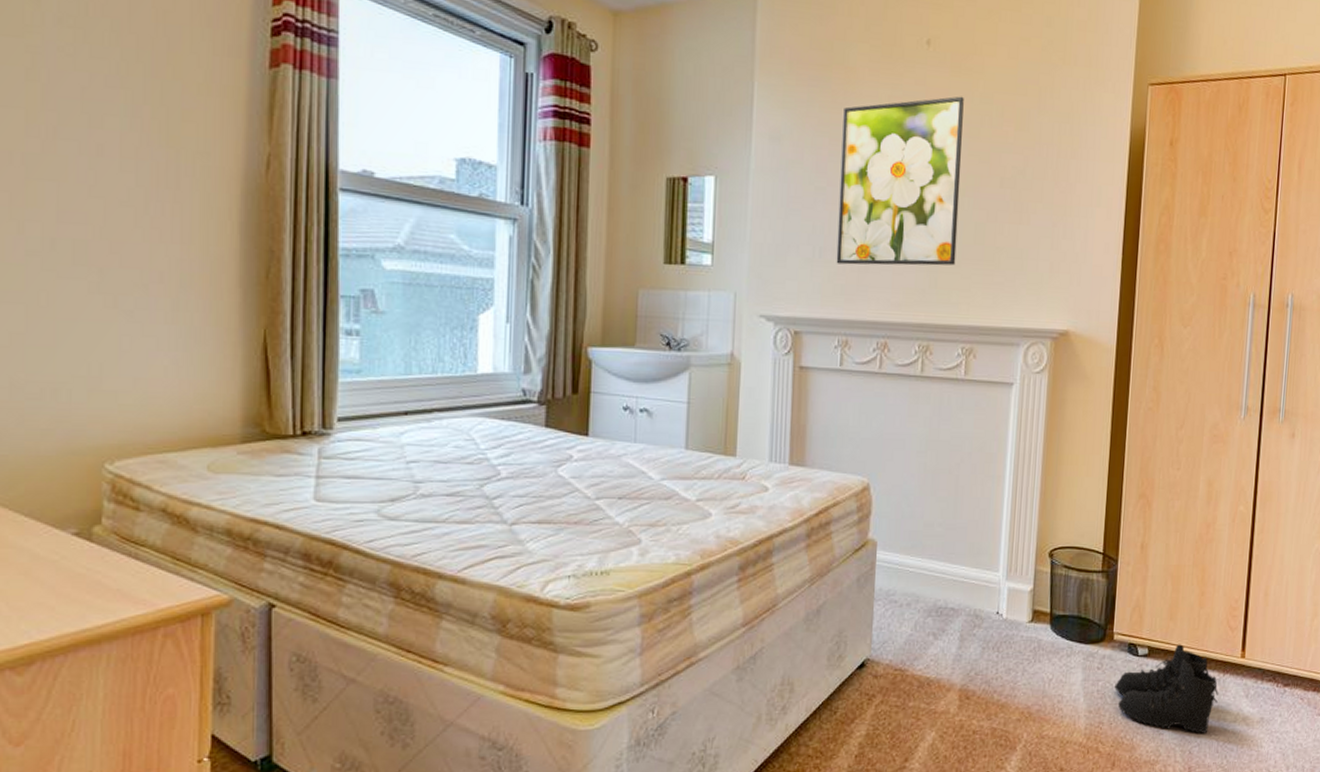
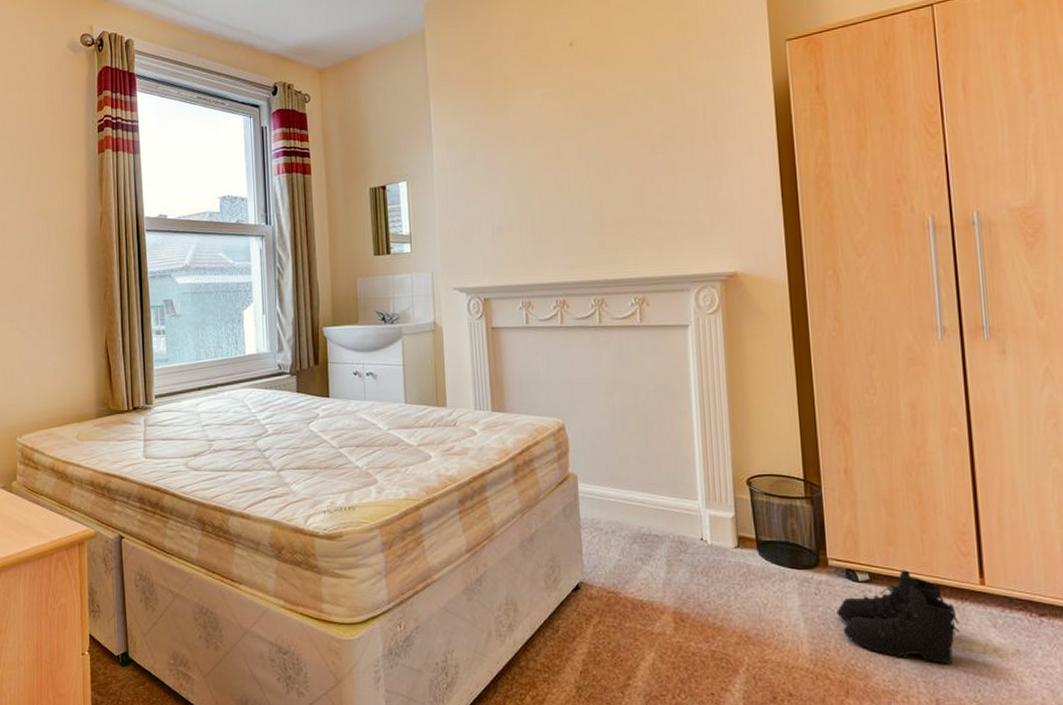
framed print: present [836,96,964,266] -> none [505,83,619,239]

